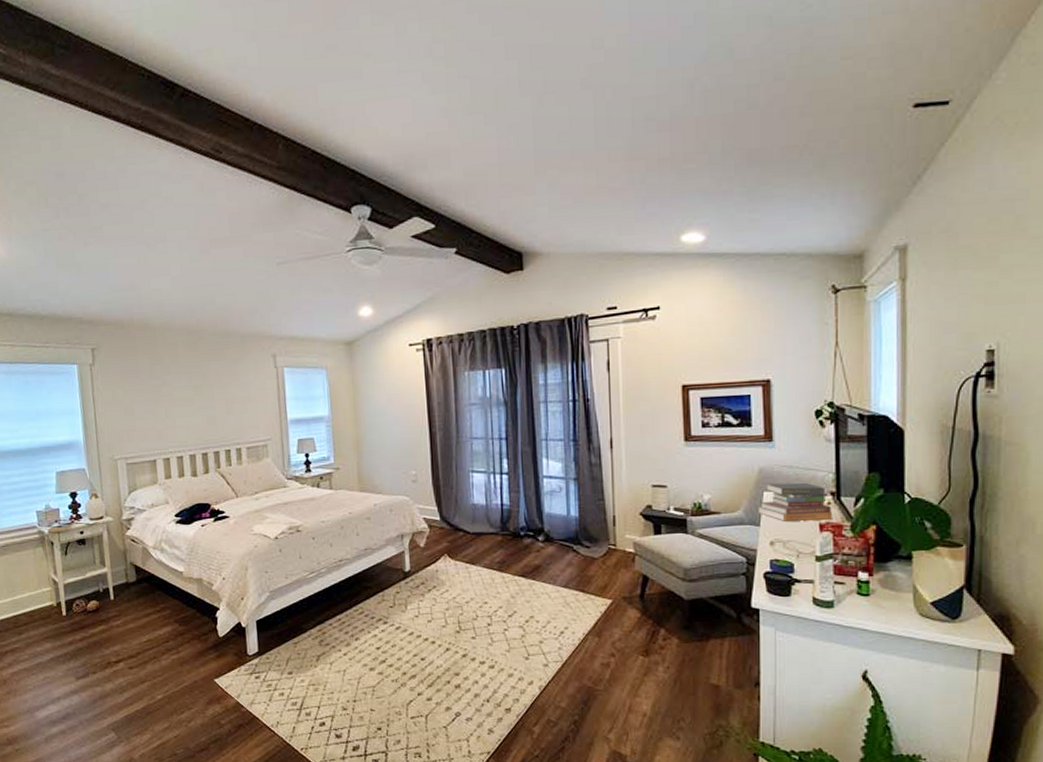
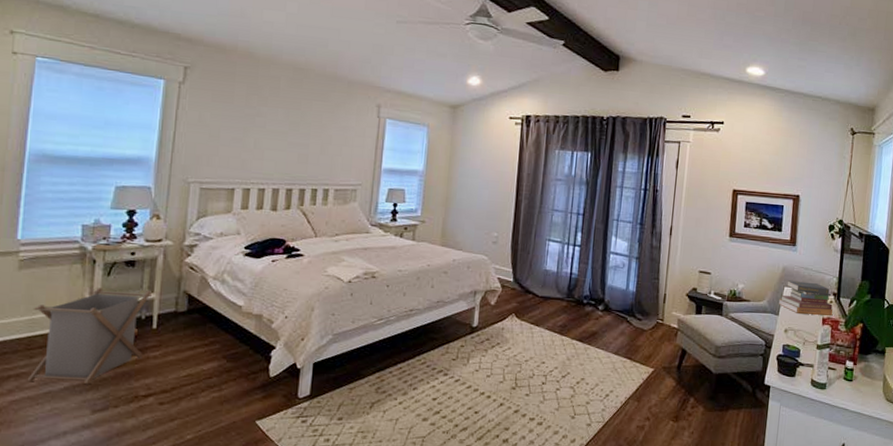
laundry basket: none [14,566,108,656] -> present [27,288,153,385]

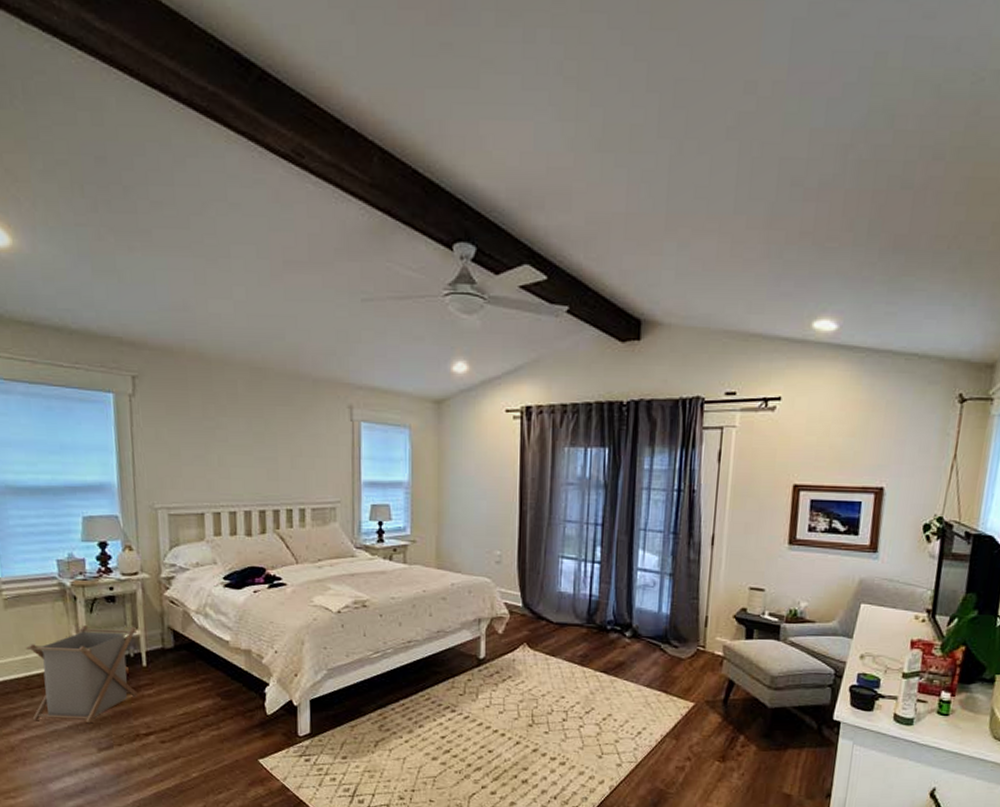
books: present [778,280,833,316] -> none [853,596,926,637]

